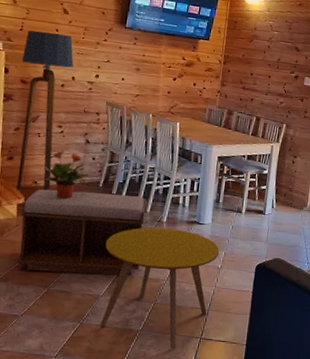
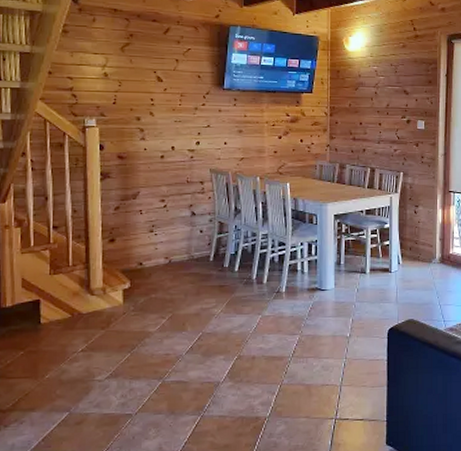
floor lamp: present [17,30,74,191] -> none [118,103,172,275]
bench: present [17,189,147,276] -> none [127,266,262,362]
potted plant: present [43,150,89,199] -> none [148,226,198,278]
side table: present [99,227,220,350] -> none [221,299,347,435]

